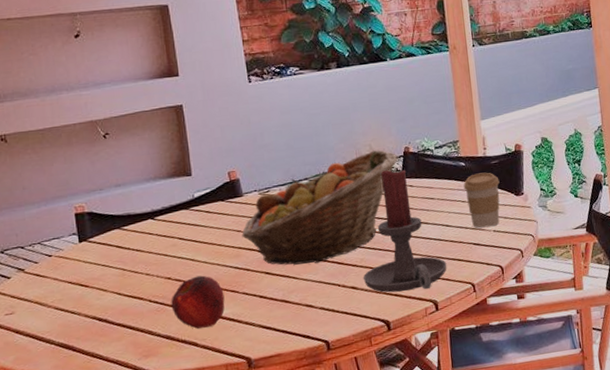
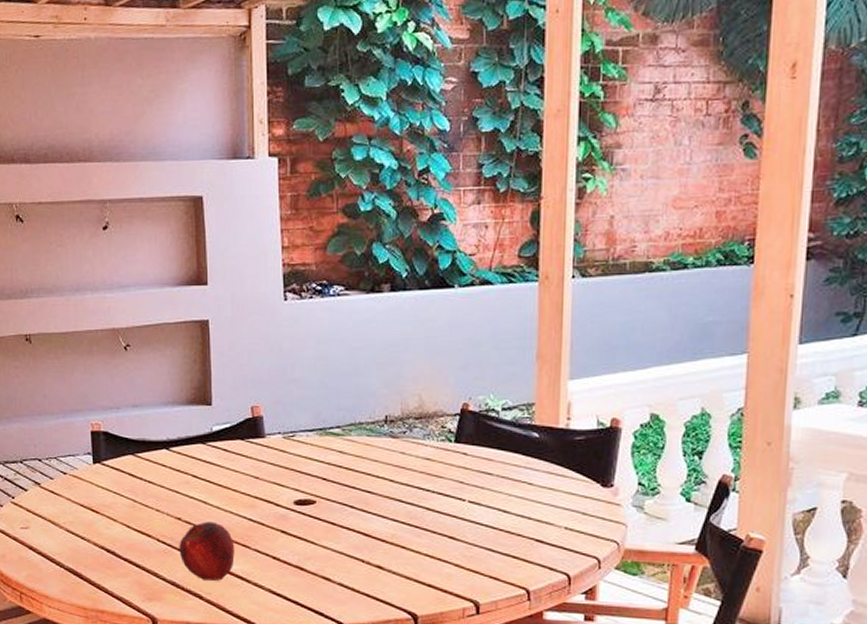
fruit basket: present [241,150,397,265] -> none [259,402,451,530]
candle holder: present [363,169,447,293] -> none [392,428,498,585]
coffee cup: present [463,172,500,228] -> none [533,450,583,522]

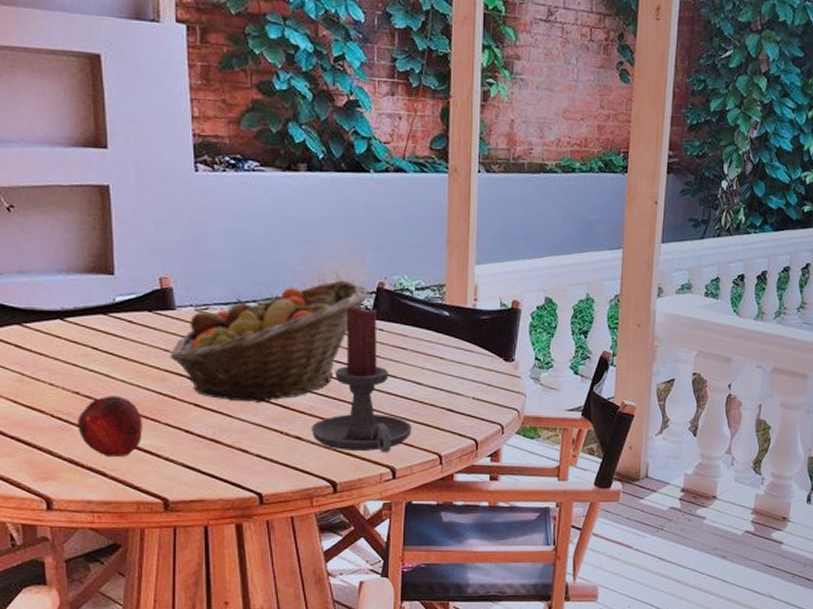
fruit basket: none [259,402,451,530] -> present [170,280,368,403]
candle holder: none [392,428,498,585] -> present [310,305,412,452]

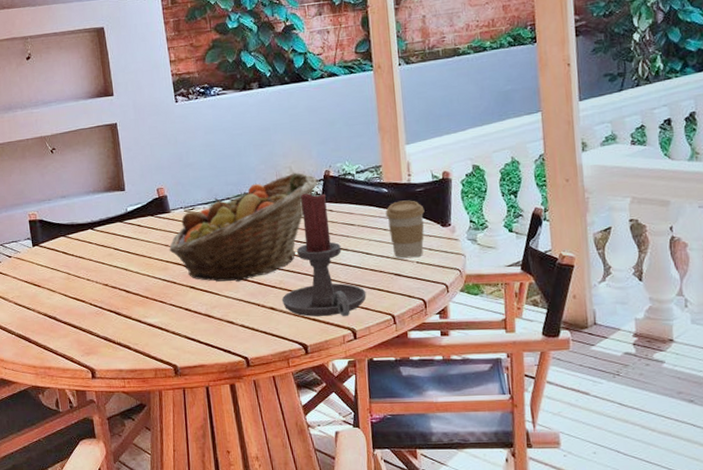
apple: present [77,395,143,457] -> none [108,284,154,333]
coffee cup: none [444,327,488,393] -> present [385,200,425,259]

